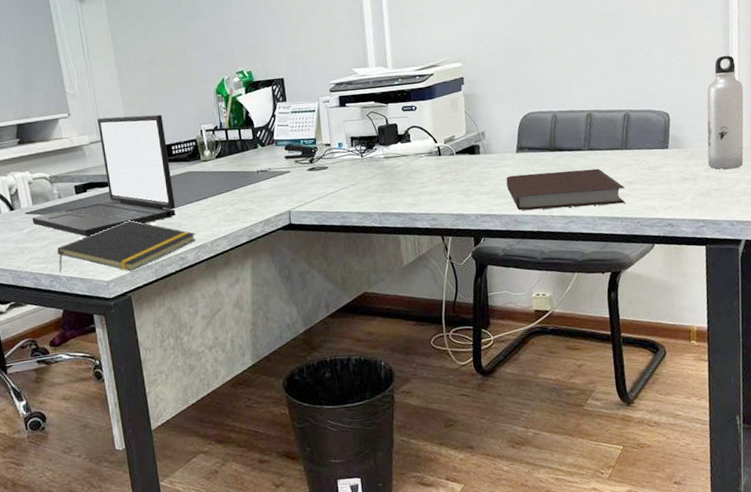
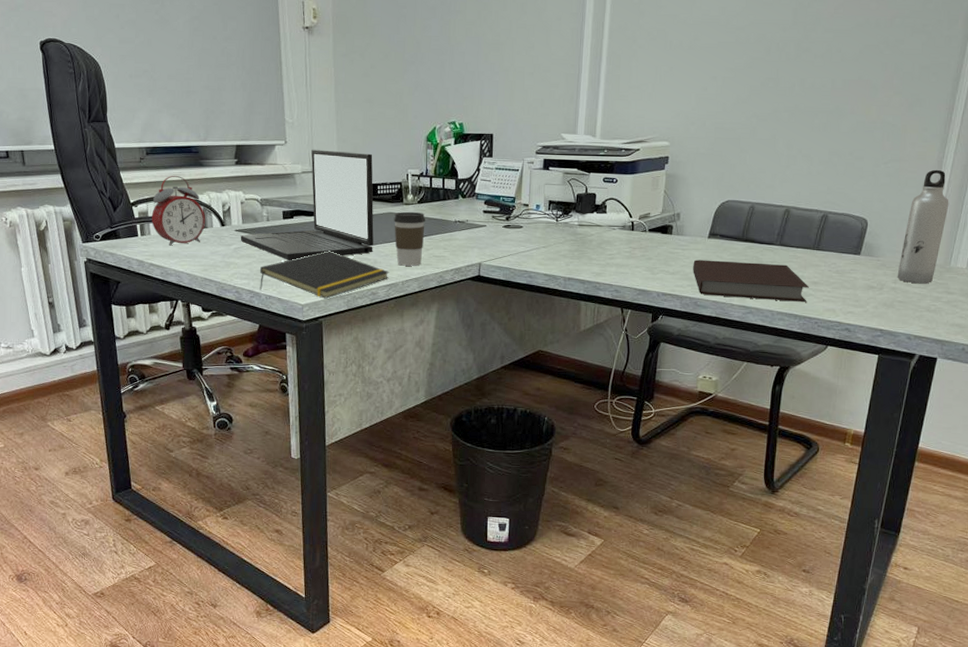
coffee cup: none [192,167,229,225] -> present [393,211,425,266]

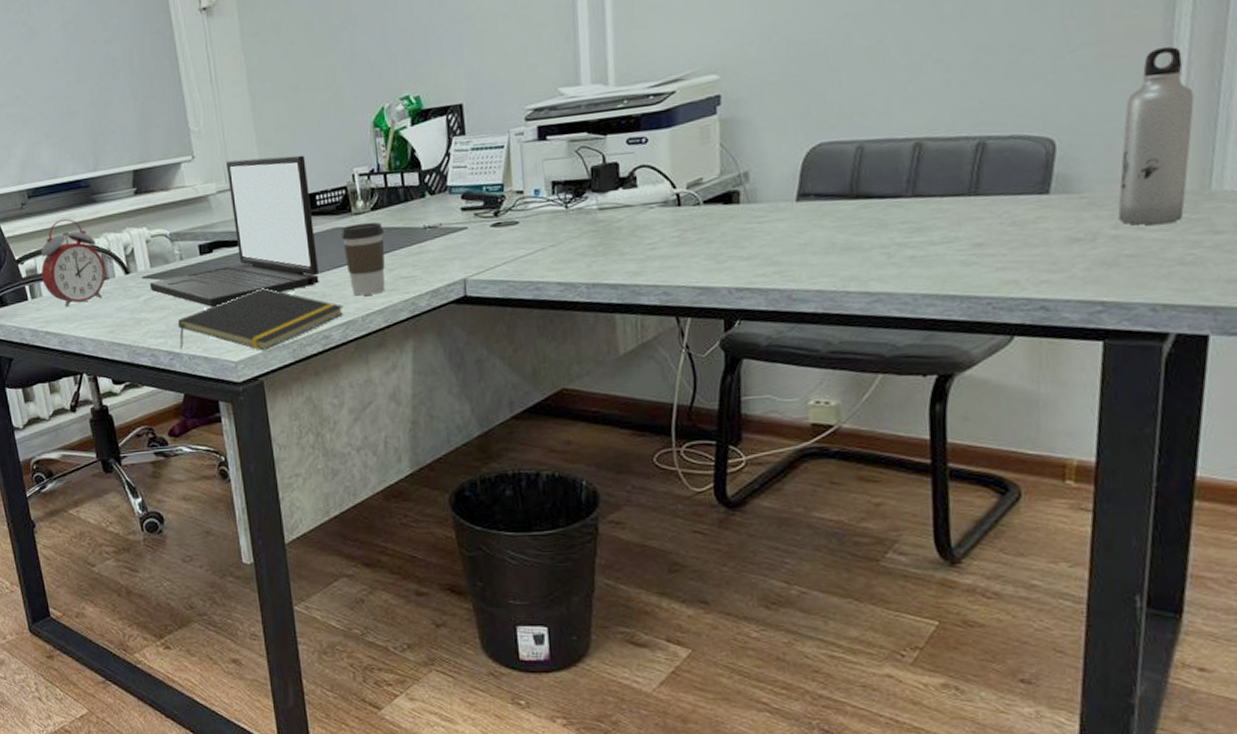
notebook: present [693,260,809,302] -> none [778,223,970,284]

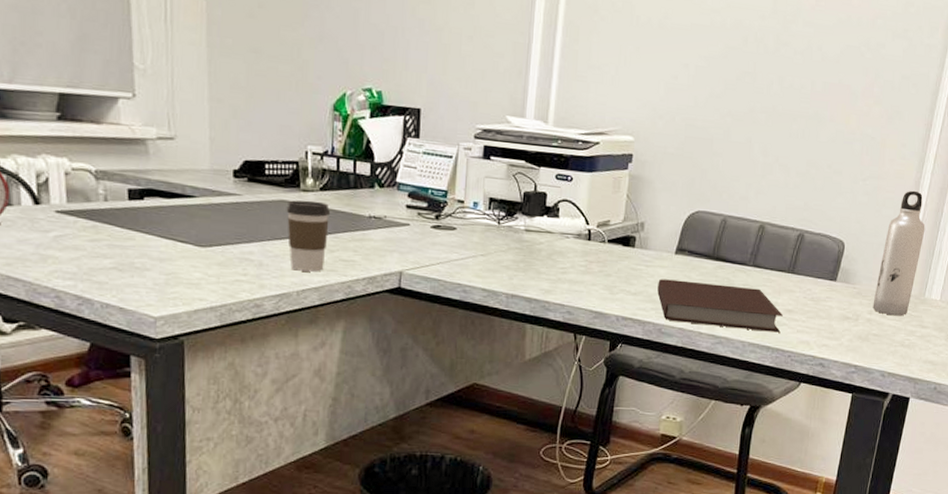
laptop: present [149,155,319,307] -> none [63,107,260,257]
notepad: present [177,288,344,351] -> none [92,246,280,310]
notebook: none [778,223,970,284] -> present [657,279,783,333]

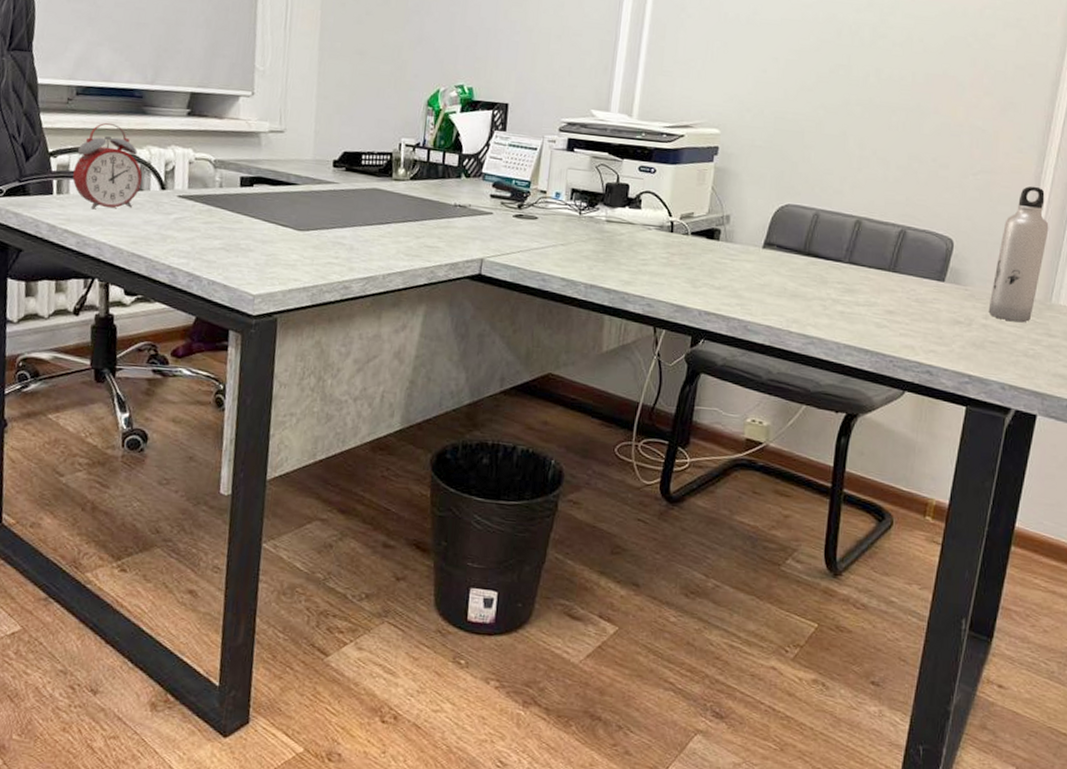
coffee cup: present [286,200,330,272] -> none [378,188,418,257]
notebook: present [657,279,783,333] -> none [743,273,883,335]

